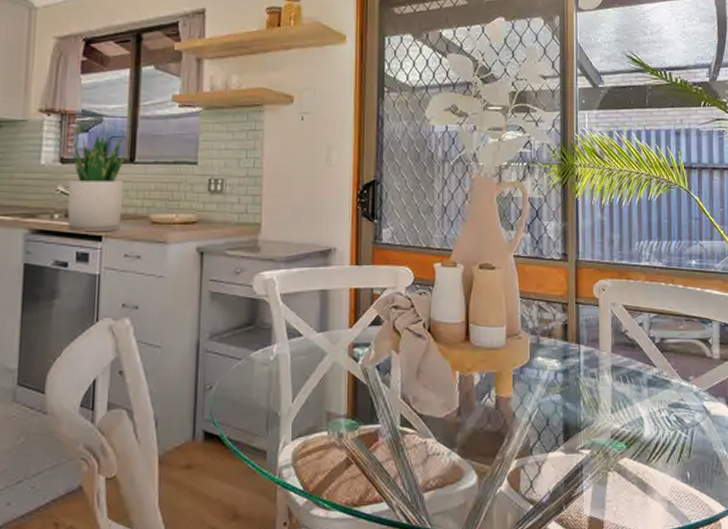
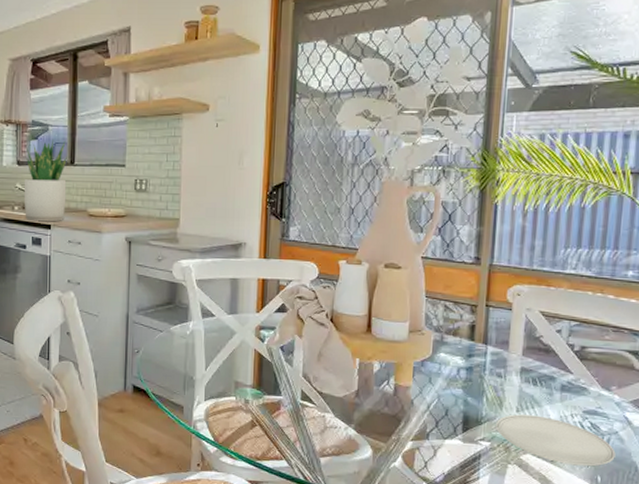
plate: none [594,414,700,464] -> present [496,414,616,467]

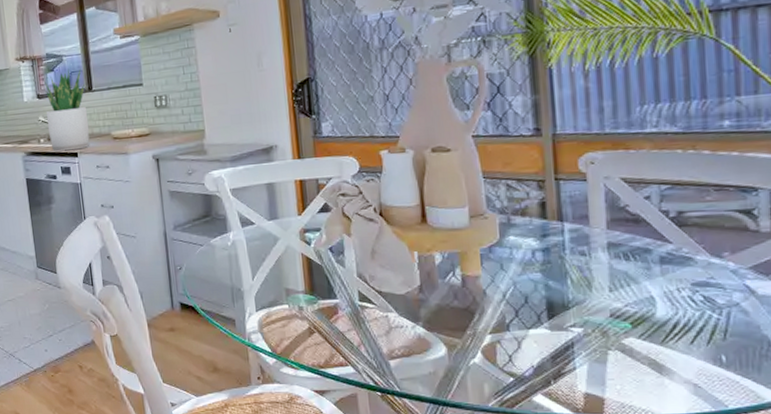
plate: present [496,414,616,467] -> none [587,293,740,346]

